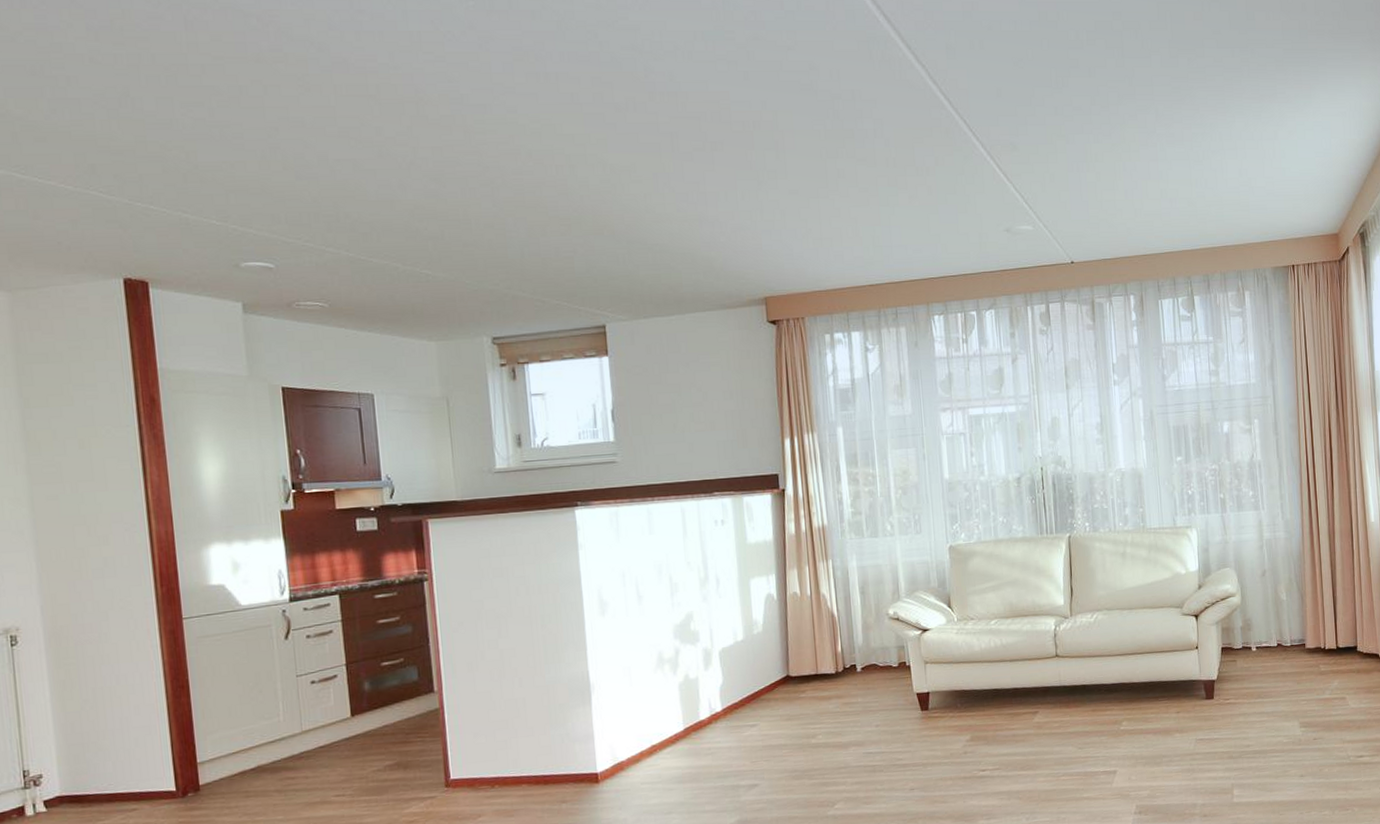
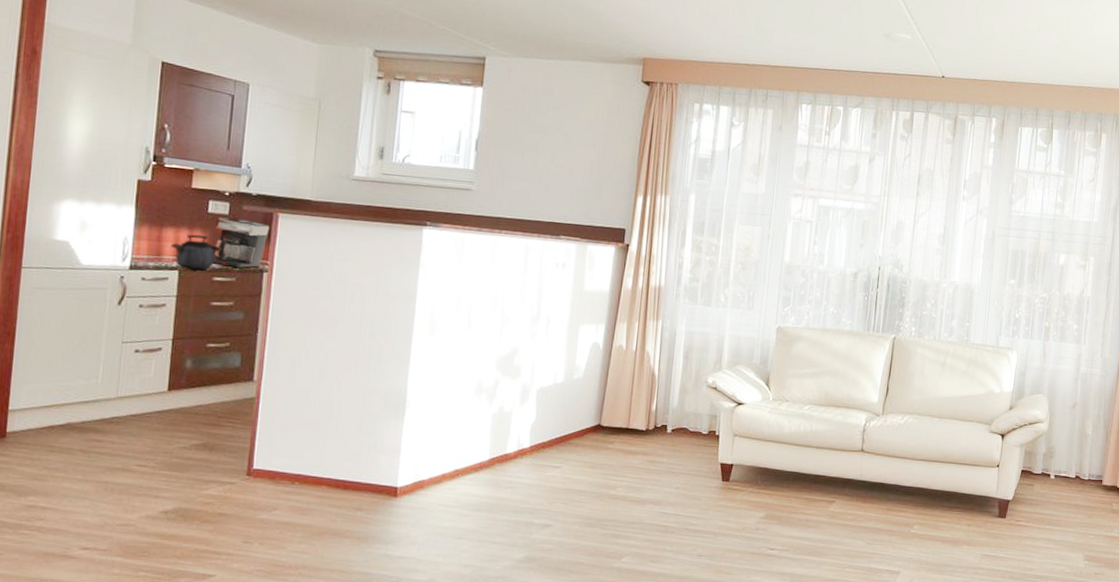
kettle: none [327,554,377,592] -> present [171,234,221,271]
coffee maker: none [366,531,422,584] -> present [213,217,270,270]

